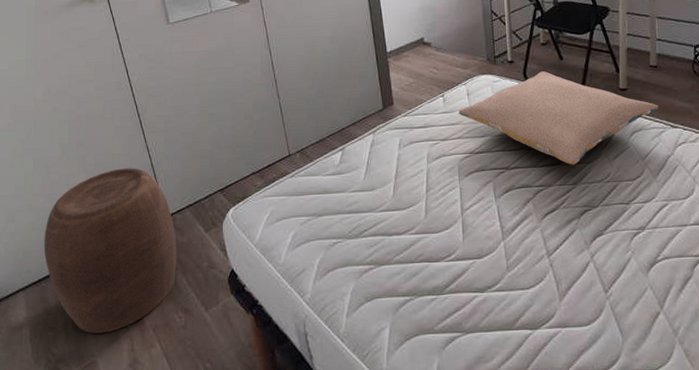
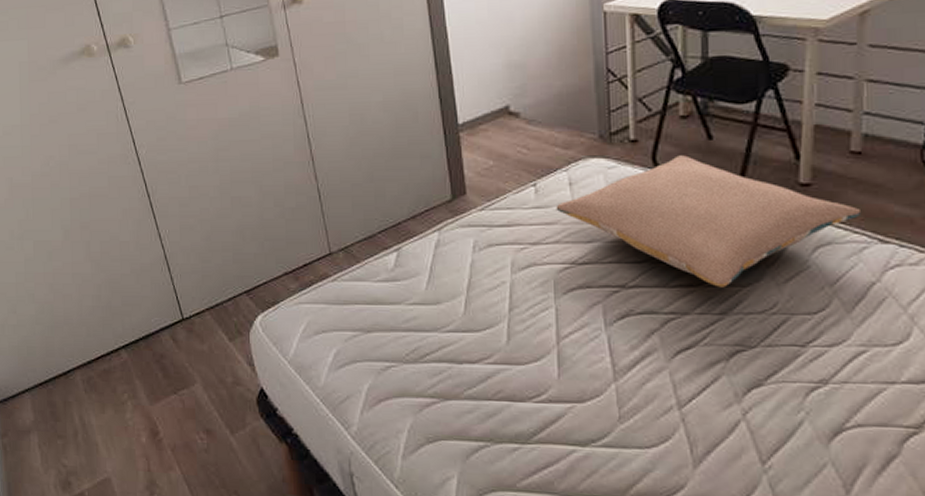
stool: present [44,168,177,333] -> none [48,259,197,448]

